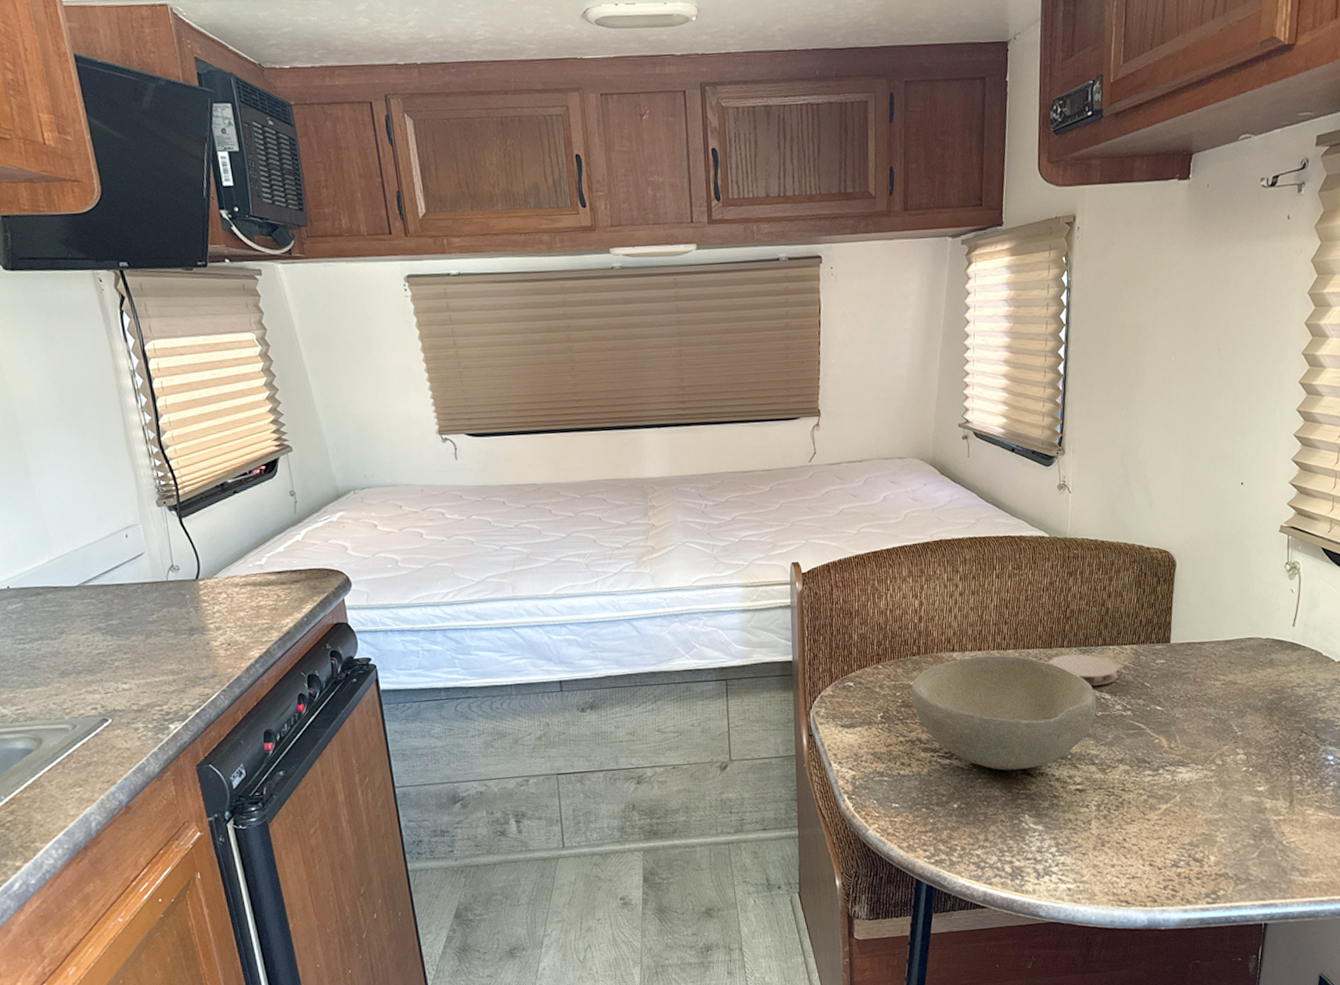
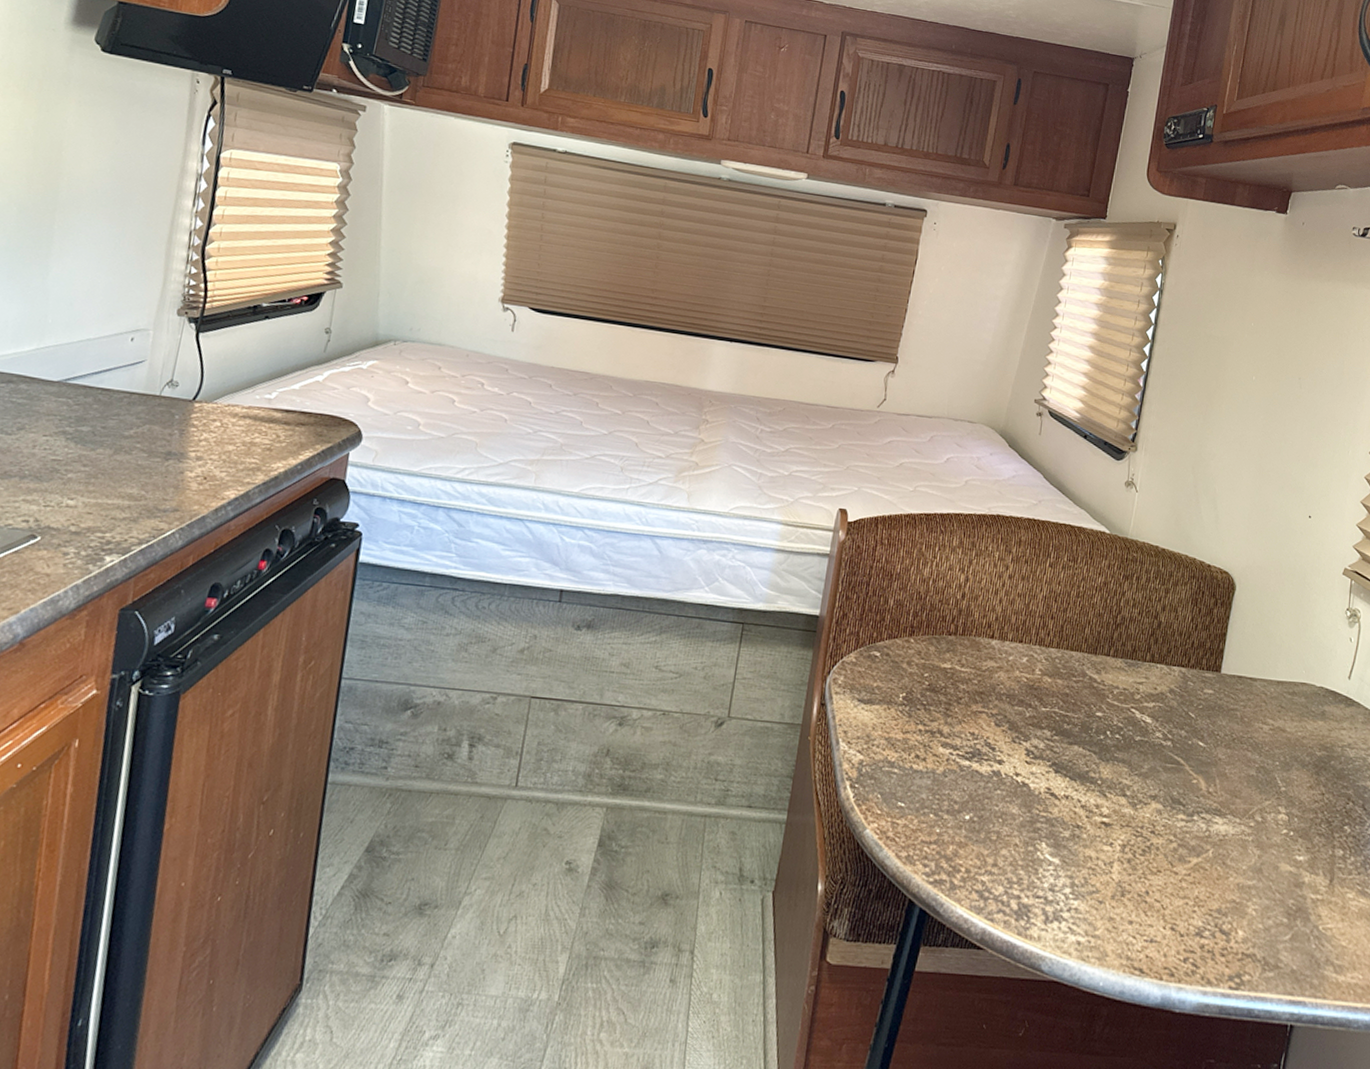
bowl: present [911,654,1097,771] -> none [939,648,1137,788]
coaster: present [1048,654,1119,686] -> none [1090,665,1165,707]

